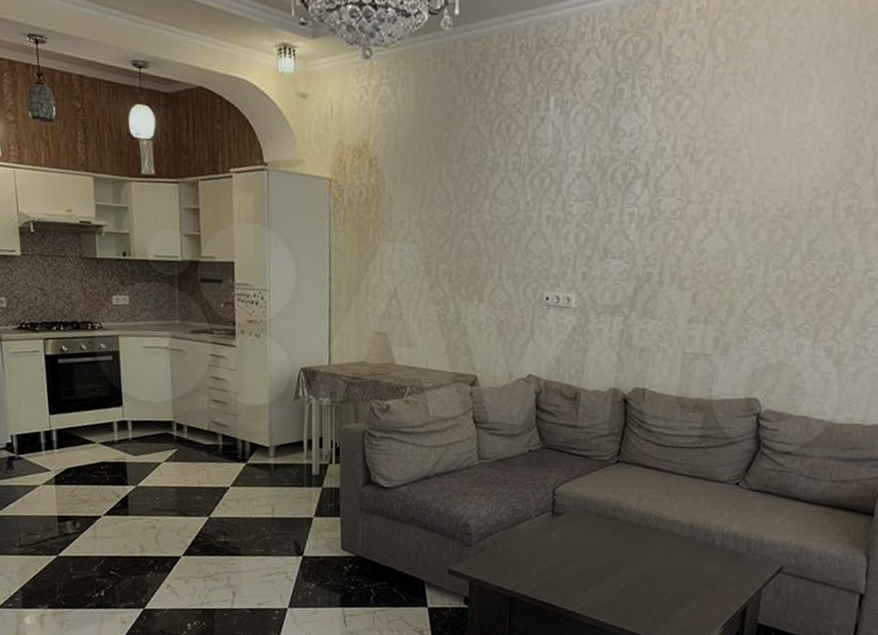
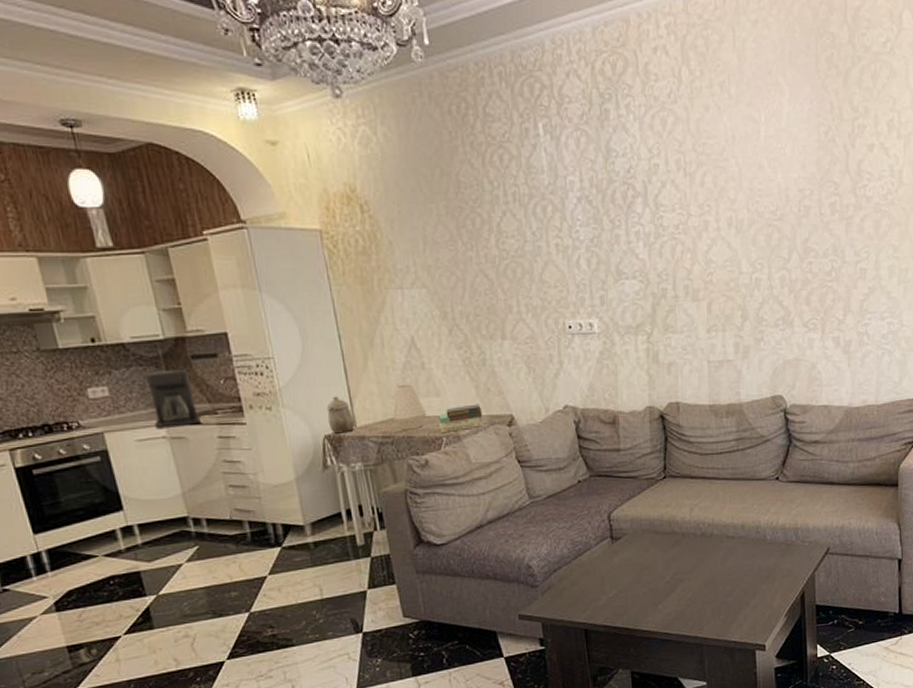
coffee maker: none [160,287,199,342] -> present [146,368,201,430]
teapot: none [306,333,330,369] -> present [326,396,355,434]
books: none [406,359,449,383] -> present [439,404,483,434]

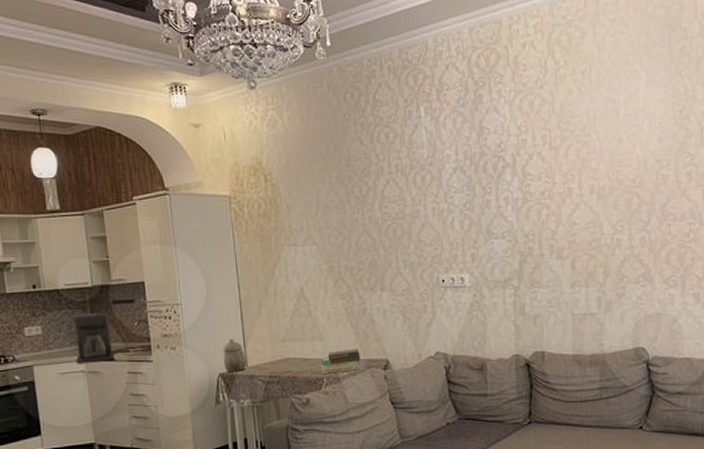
vase: present [392,384,427,430] -> none [280,329,311,371]

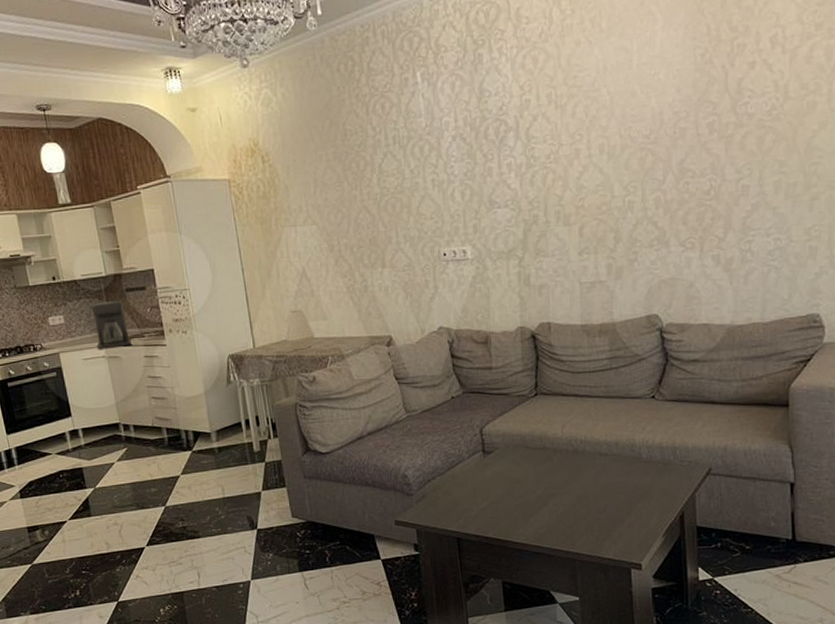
teapot: present [223,339,246,372] -> none [231,321,254,353]
vase: none [280,329,311,371] -> present [285,309,315,350]
books: present [321,348,361,375] -> none [326,326,365,353]

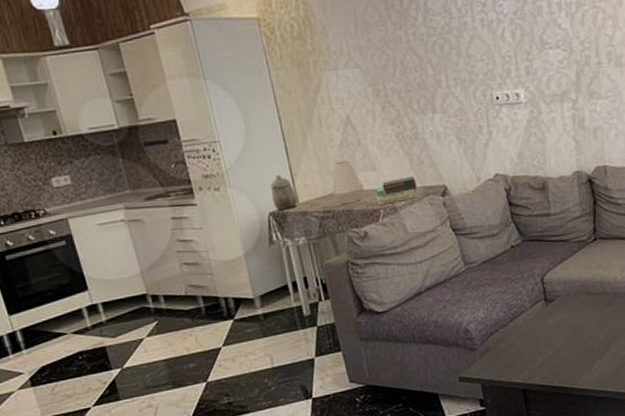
coffee maker: present [92,299,132,350] -> none [104,155,155,214]
teapot: none [231,321,254,353] -> present [270,175,298,211]
books: none [326,326,365,353] -> present [376,176,418,206]

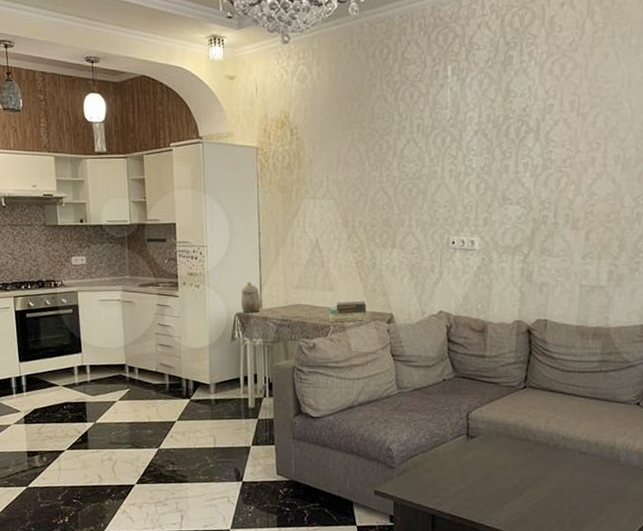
vase: present [332,160,365,205] -> none [292,278,321,317]

